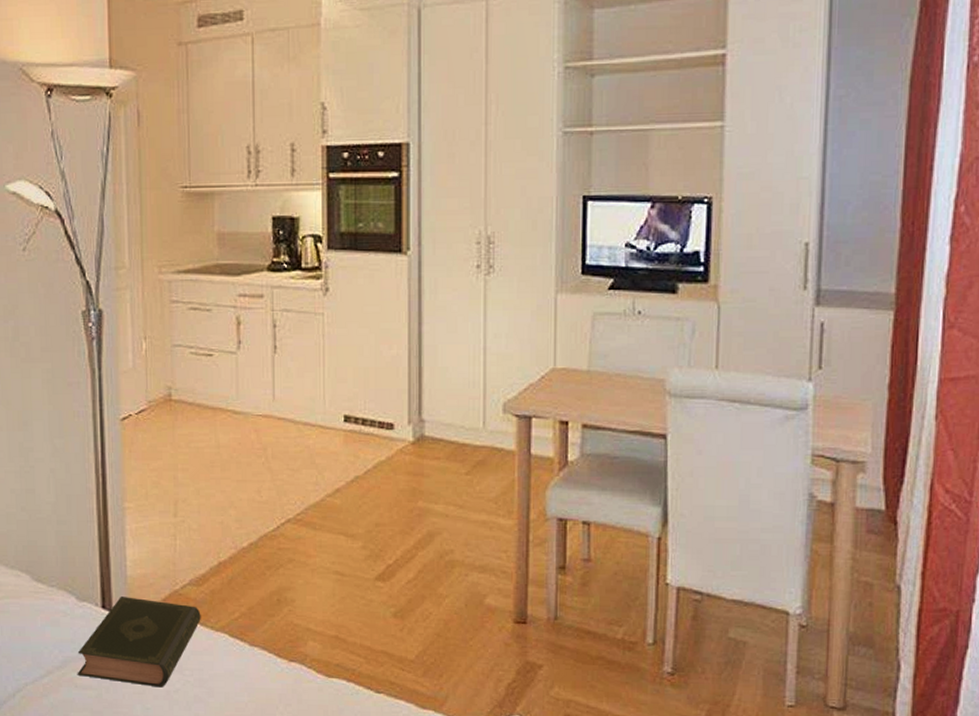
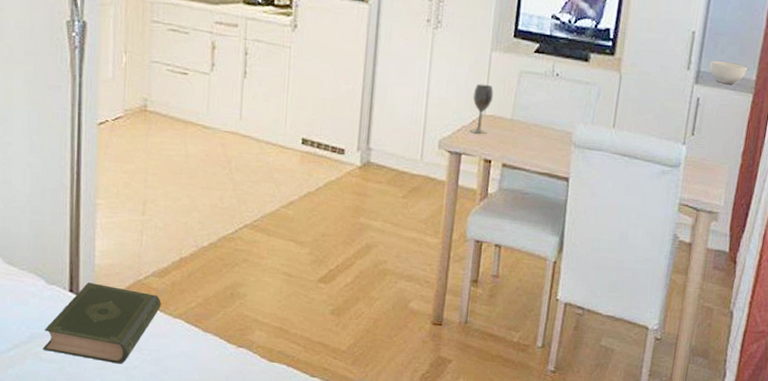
wine glass: none [538,333,564,393] -> present [469,83,494,135]
bowl: none [833,274,883,302] -> present [709,60,748,84]

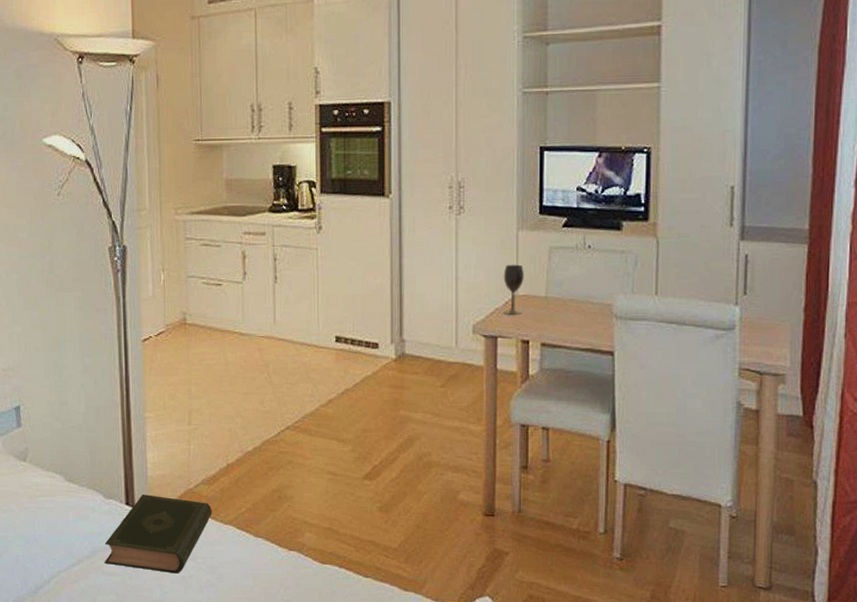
bowl: present [709,60,748,84] -> none [755,213,798,237]

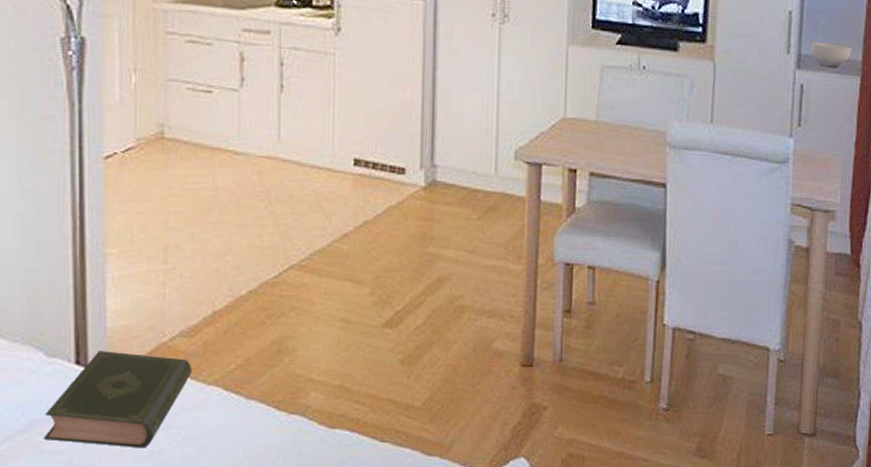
wine glass: present [503,264,525,316] -> none [549,83,574,141]
bowl: none [755,213,798,237] -> present [811,41,852,67]

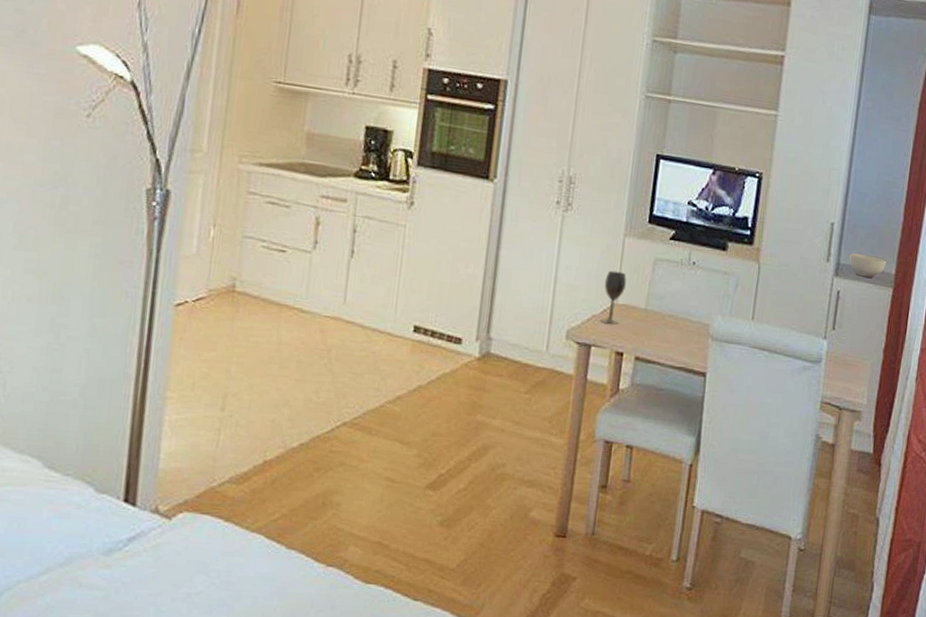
book: present [43,351,192,448] -> none [83,490,237,590]
wine glass: none [549,83,574,141] -> present [600,270,627,326]

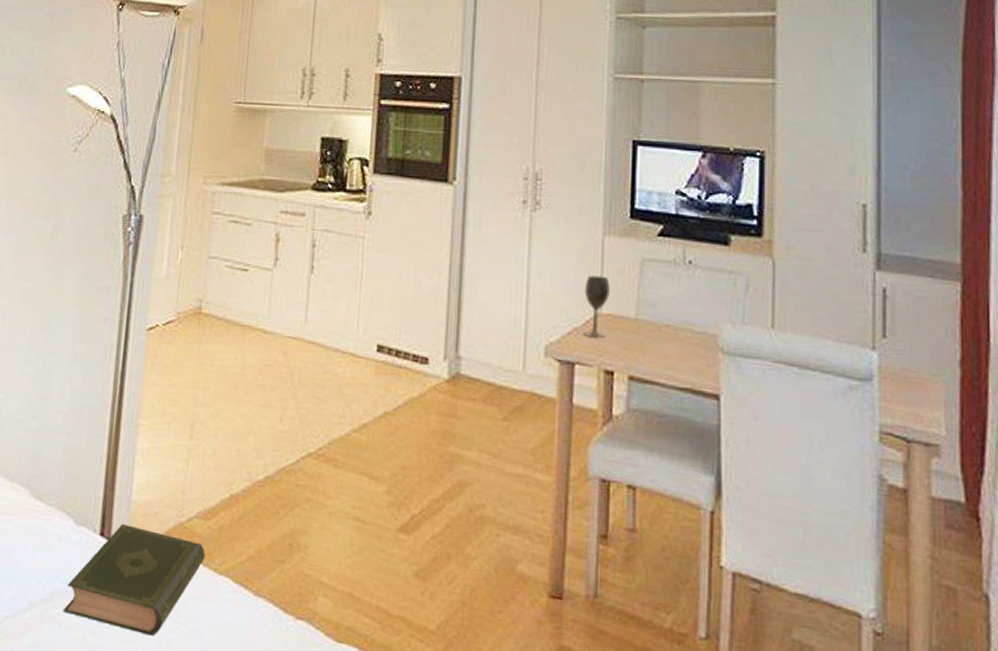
book: none [83,490,237,590] -> present [62,524,205,636]
bowl: present [849,252,887,278] -> none [894,239,947,270]

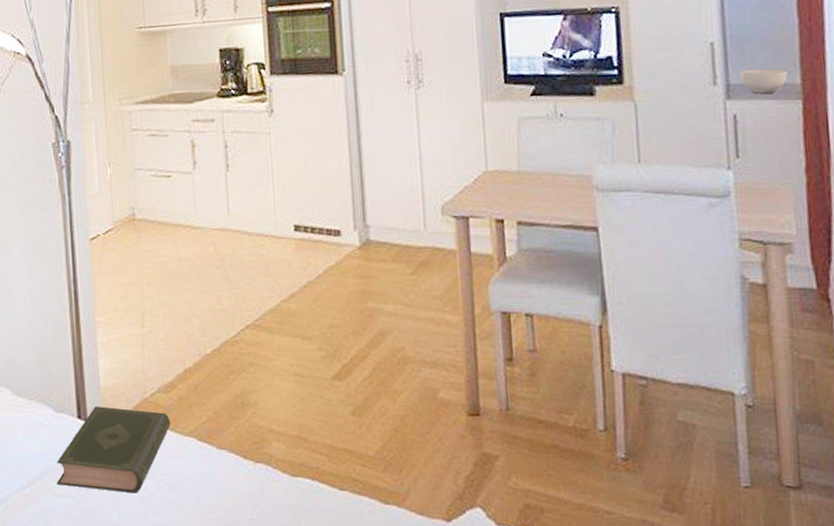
wine glass: present [583,275,611,339] -> none [470,138,494,194]
bowl: none [894,239,947,270] -> present [740,68,788,94]

